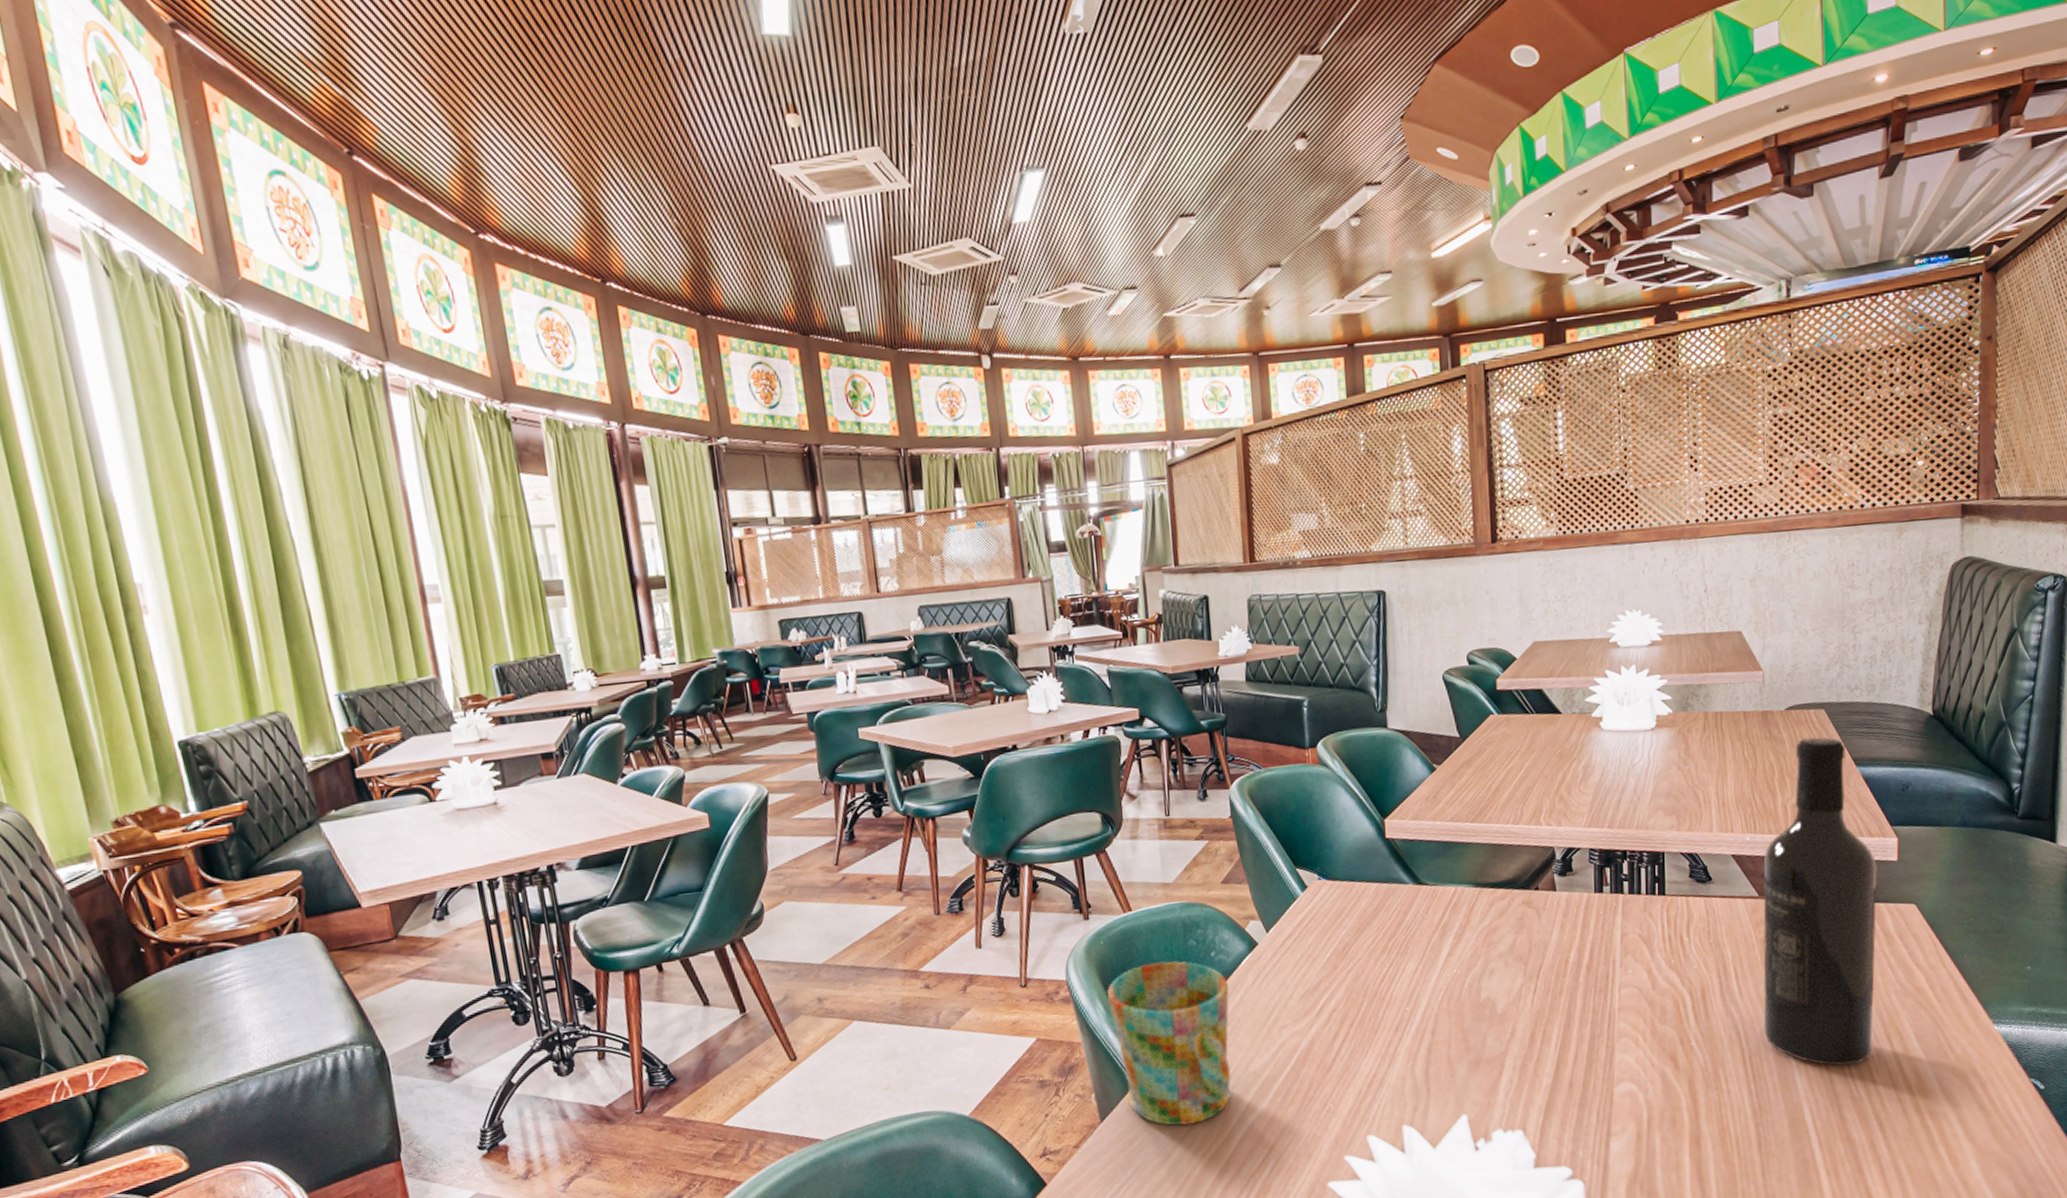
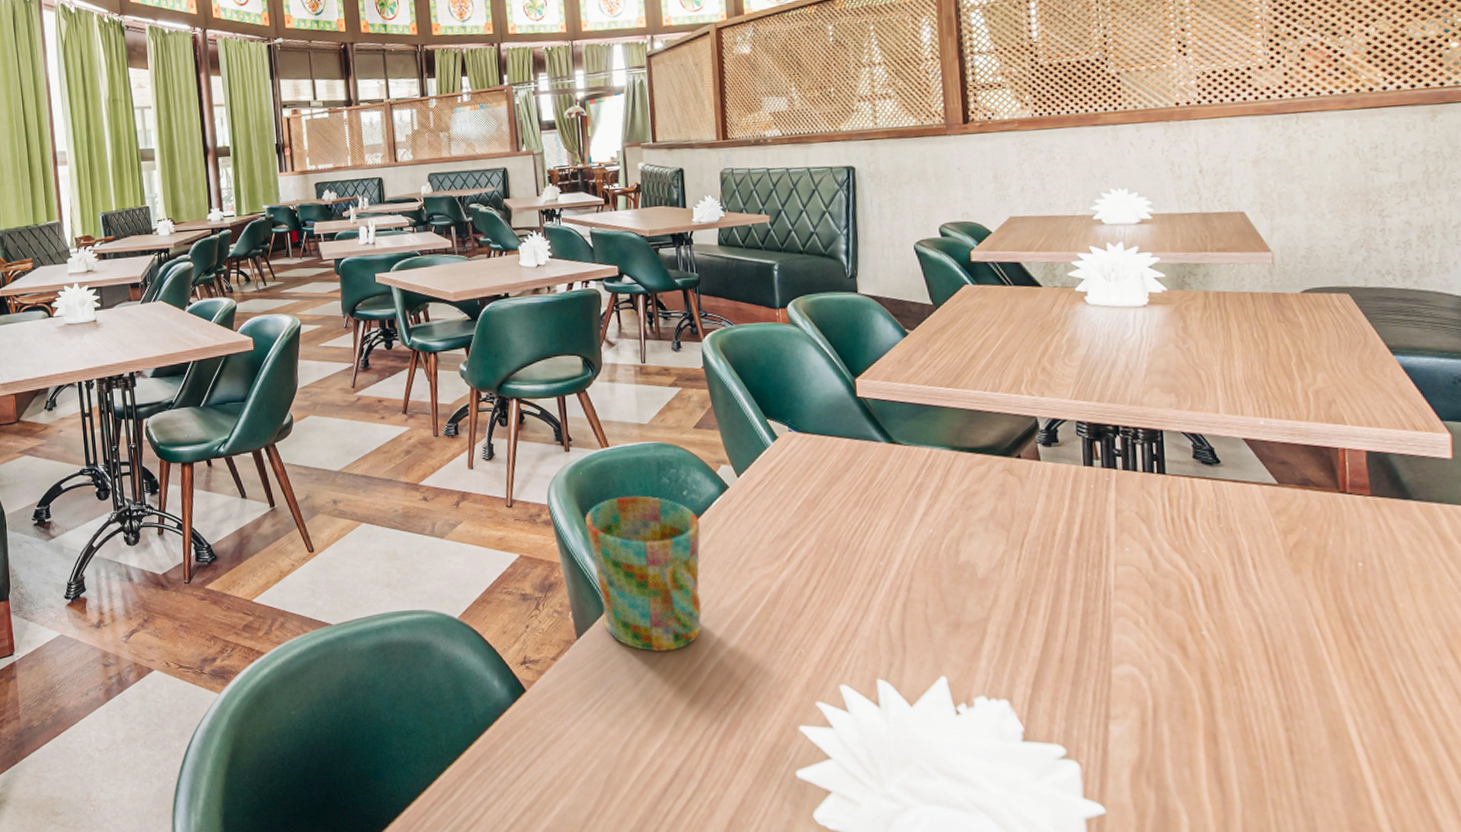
wine bottle: present [1763,737,1877,1066] -> none [1283,322,1432,677]

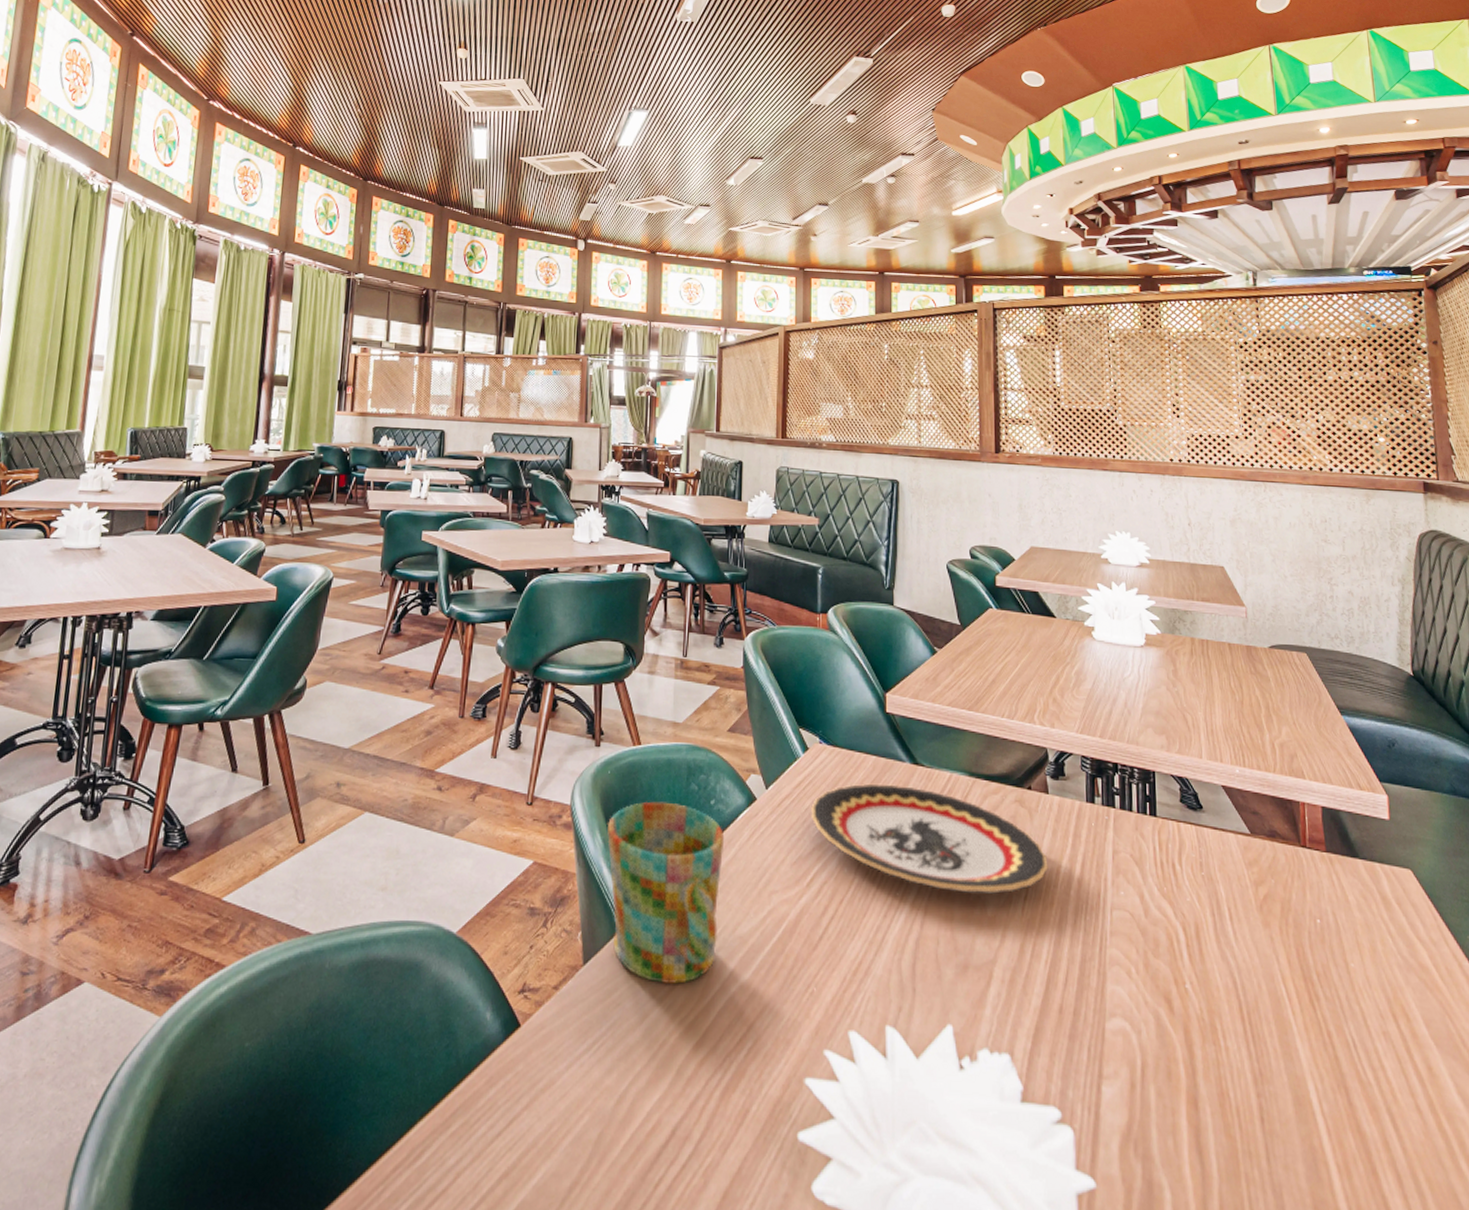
plate: none [785,463,1043,558] -> present [811,783,1048,894]

